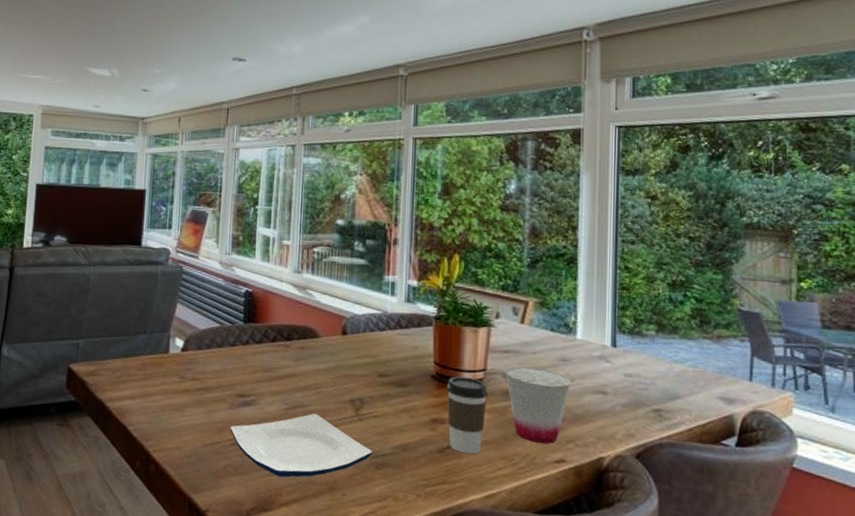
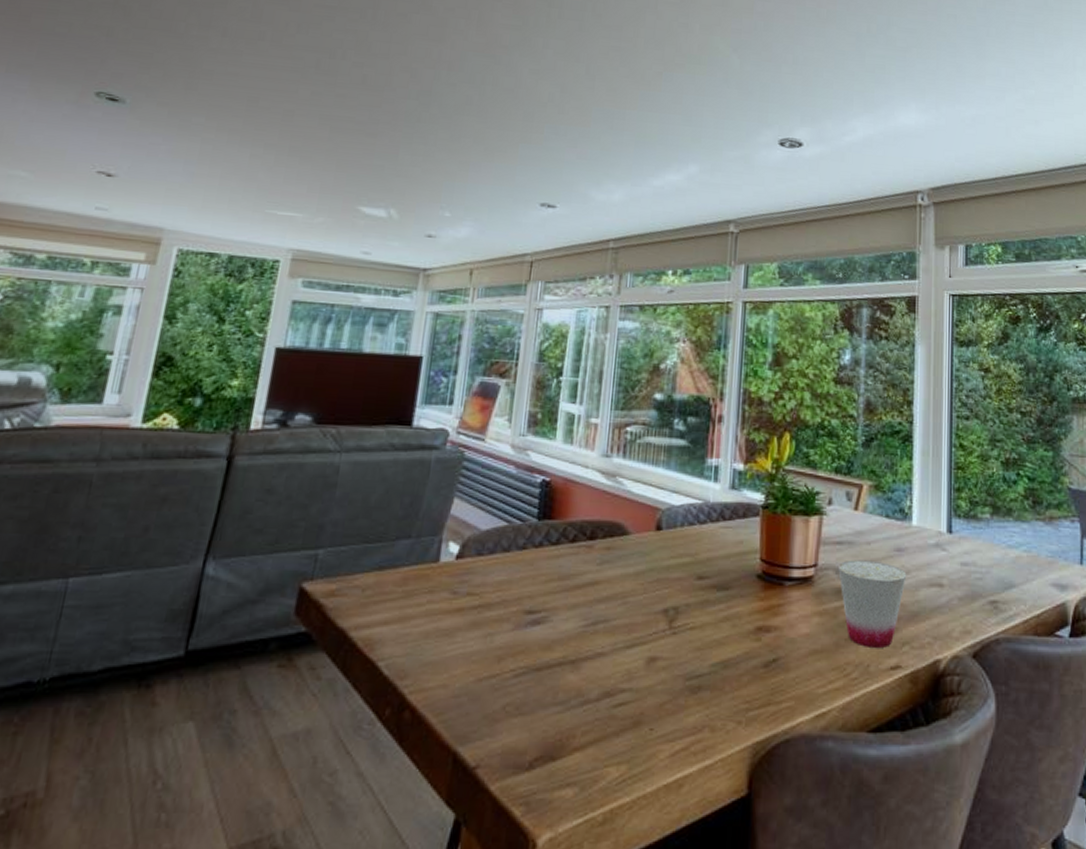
plate: present [230,414,372,478] -> none [513,630,687,714]
coffee cup: present [446,376,488,454] -> none [773,574,819,667]

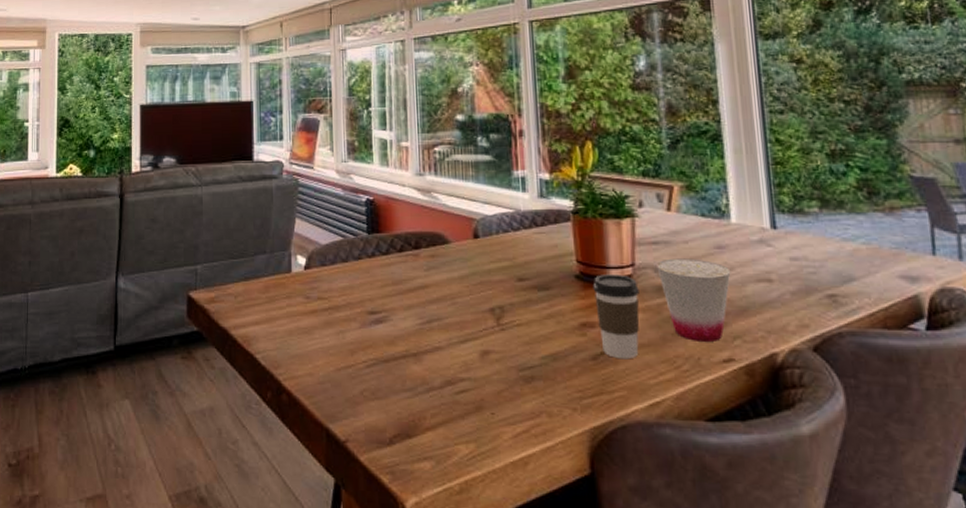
coffee cup: none [773,574,819,667] -> present [592,274,640,360]

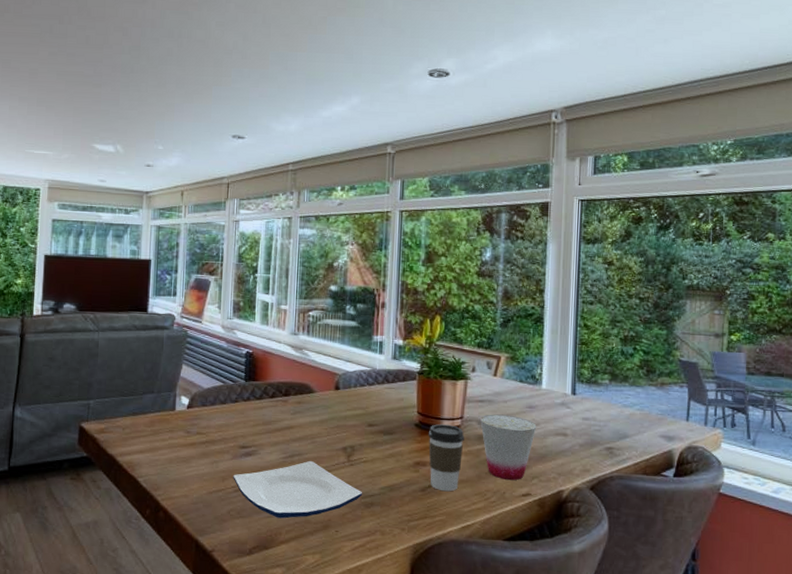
plate: none [363,327,519,399] -> present [233,461,362,519]

